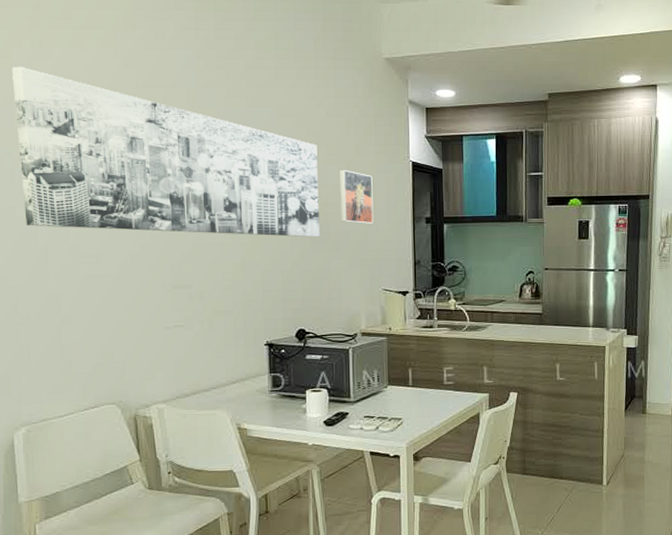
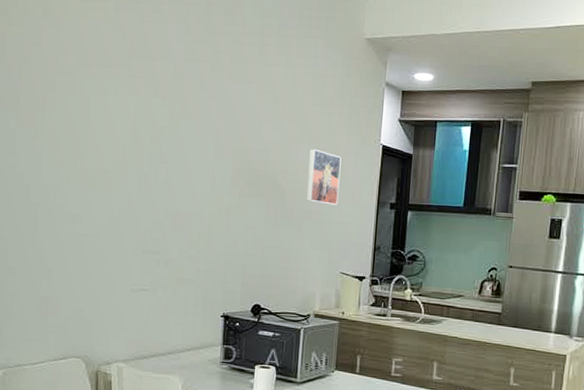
wall art: present [12,66,320,238] -> none [22,34,291,215]

